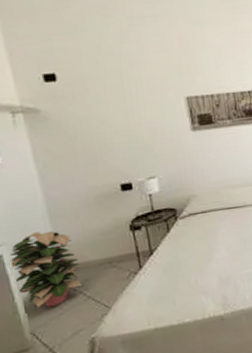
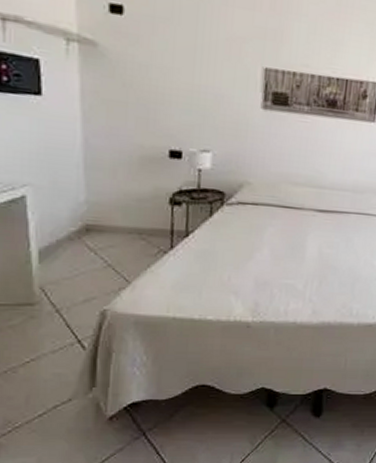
decorative plant: present [8,231,84,309] -> none [31,180,108,266]

